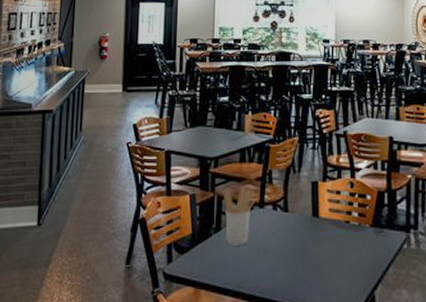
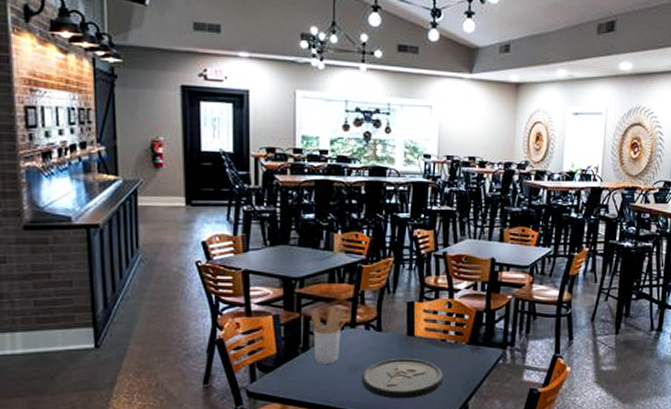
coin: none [270,240,348,286] -> present [362,357,443,399]

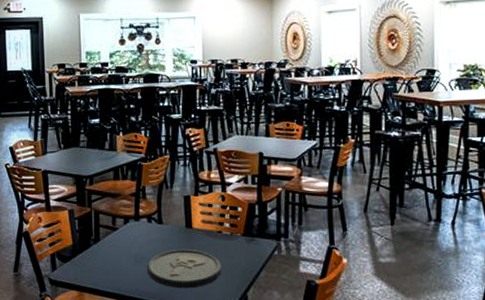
utensil holder: present [312,308,347,364] -> none [101,203,131,254]

